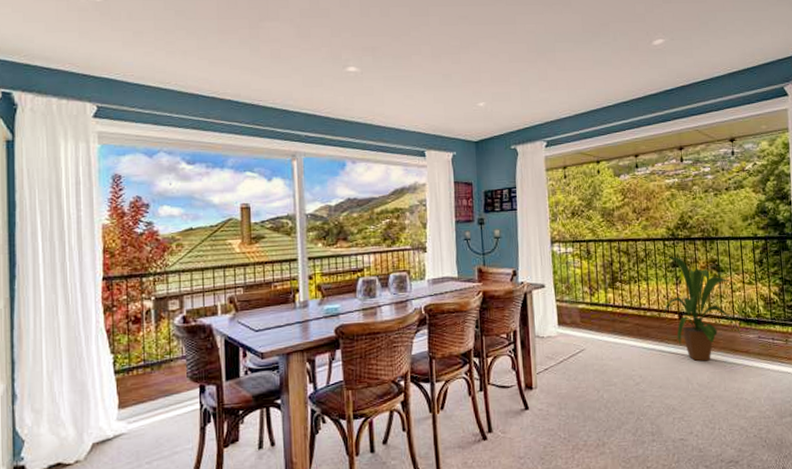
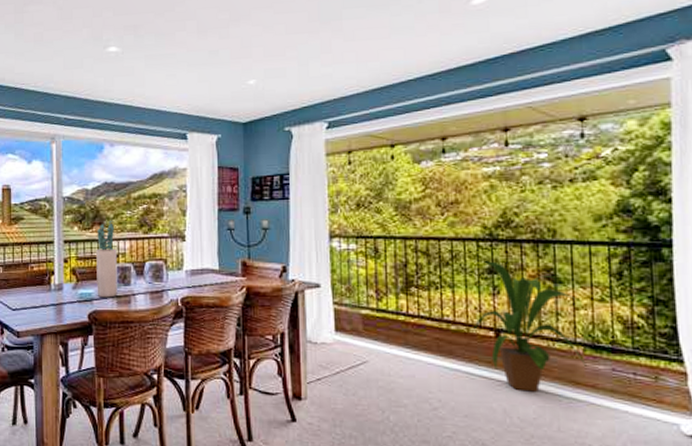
vase: none [341,232,364,312] -> present [96,217,117,298]

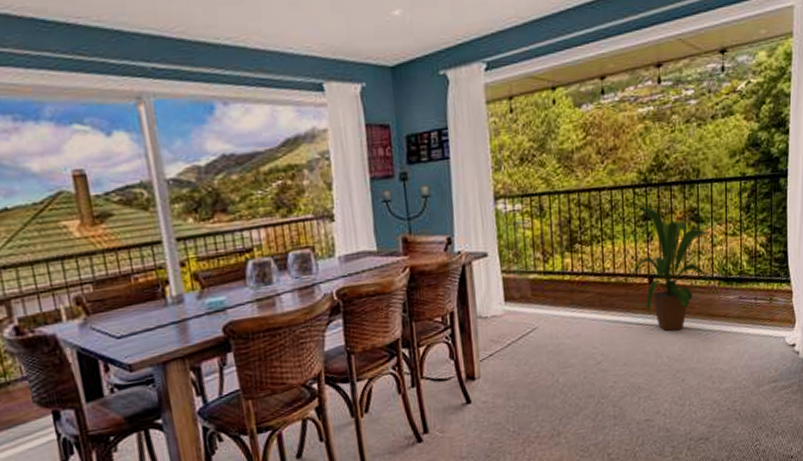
vase: present [96,217,117,298] -> none [220,200,258,305]

